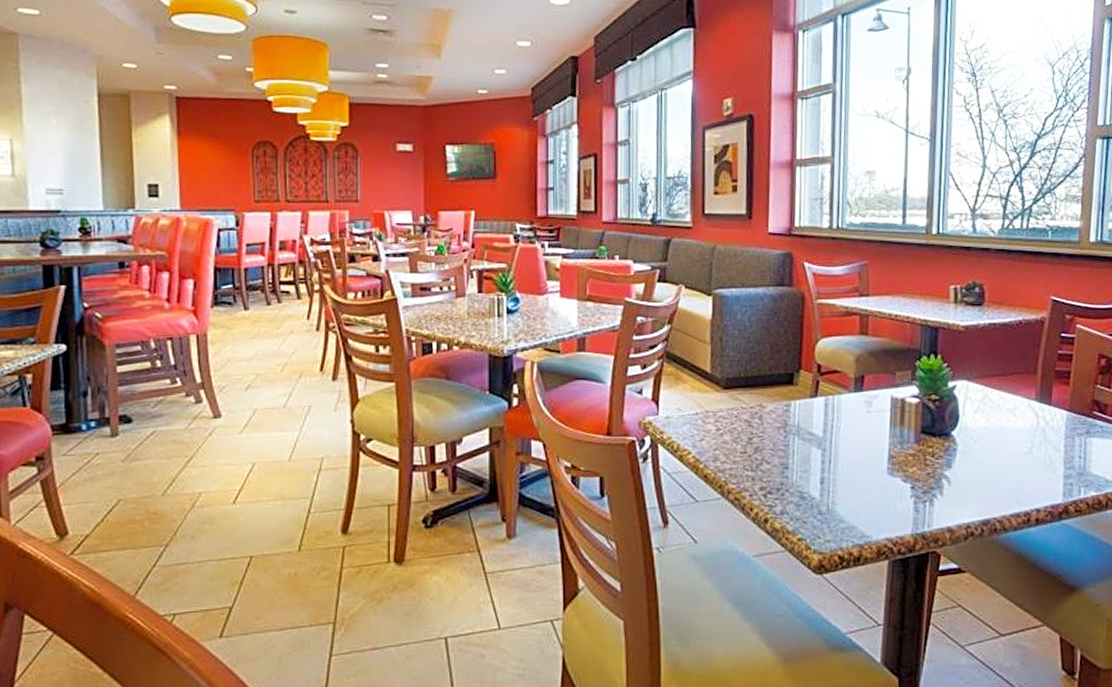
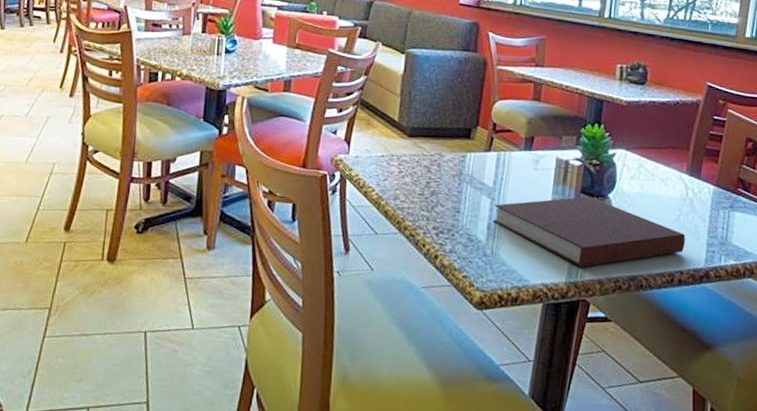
notebook: none [826,436,1040,516] -> present [493,196,685,267]

